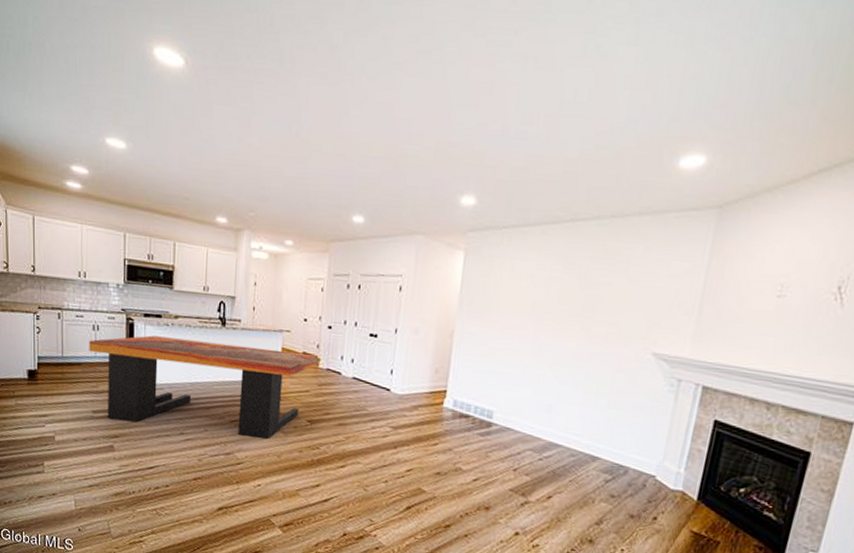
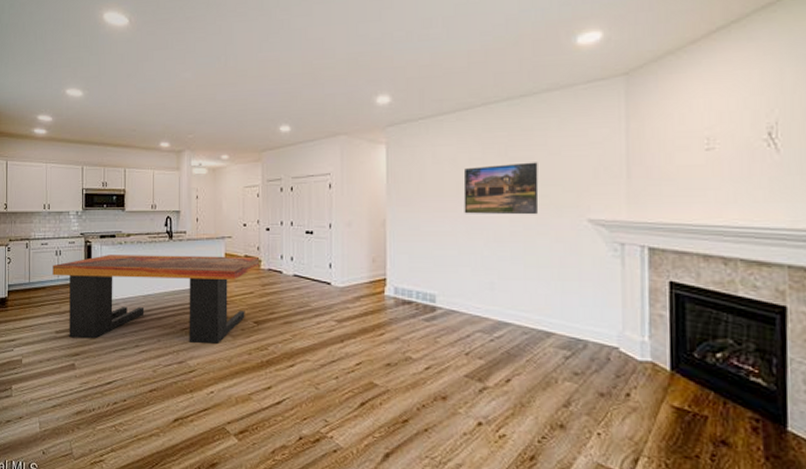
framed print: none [534,286,616,343] -> present [463,162,539,215]

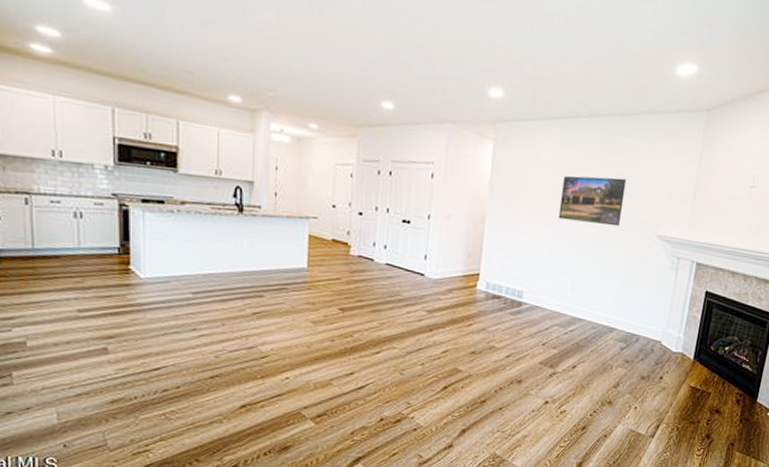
dining table: present [52,255,260,344] -> none [70,223,350,330]

